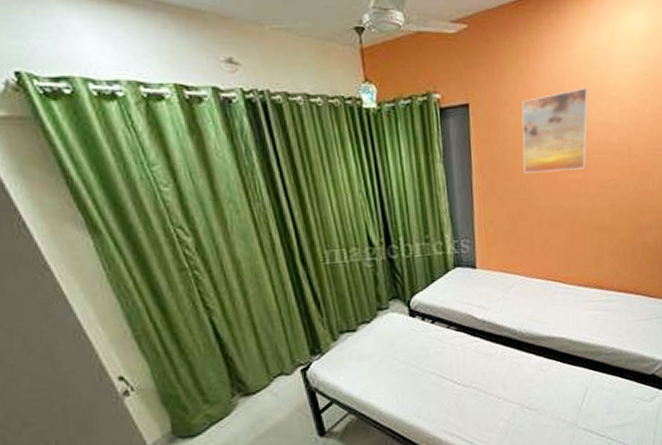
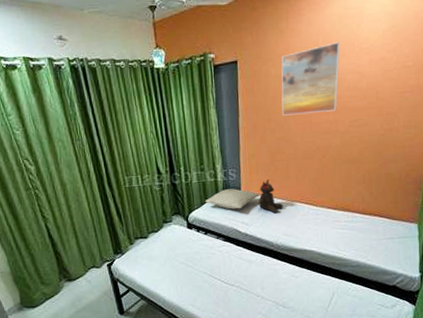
pillow: none [432,264,500,291] -> present [205,189,260,210]
teddy bear: none [497,252,528,294] -> present [258,179,284,213]

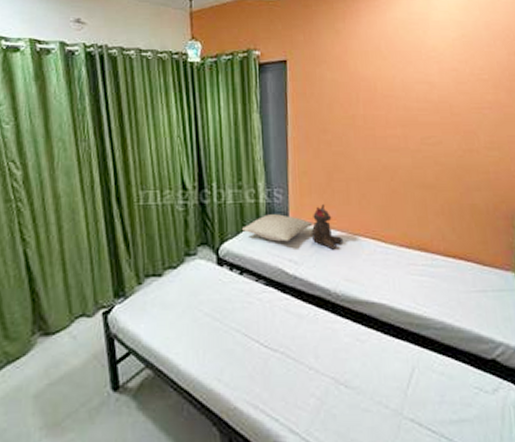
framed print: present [281,42,340,116] -> none [338,48,406,127]

